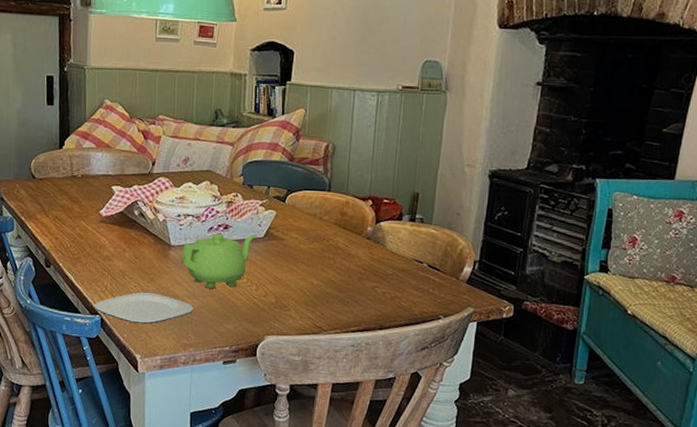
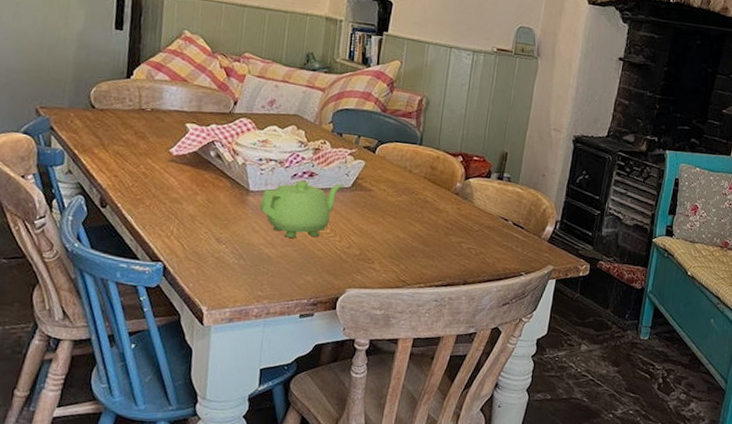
plate: present [93,292,194,325] -> none [155,238,271,274]

